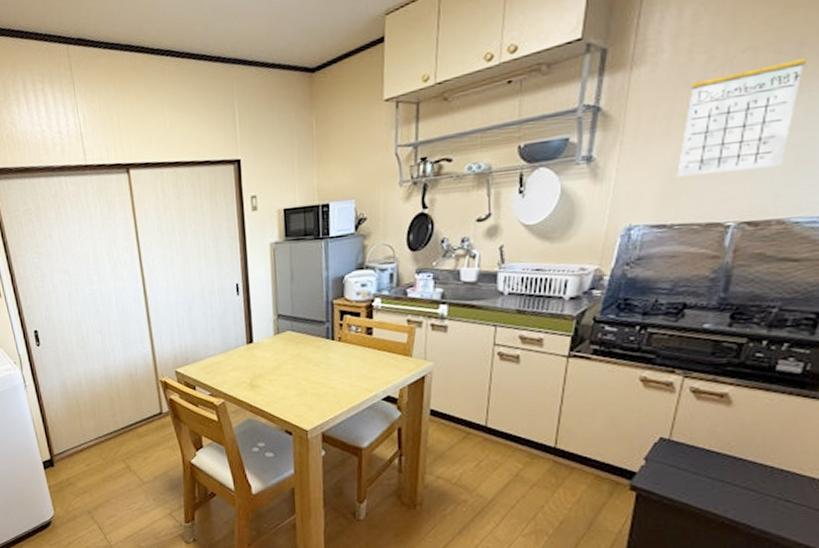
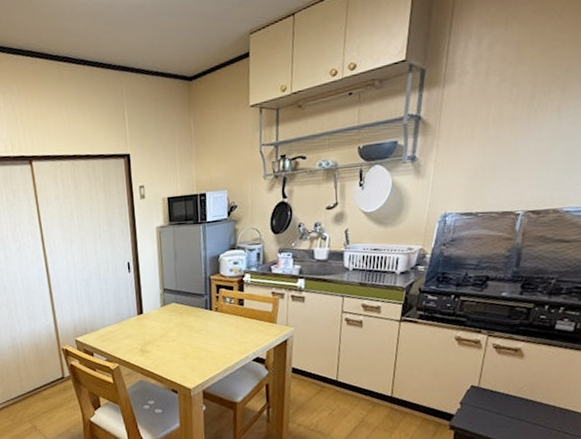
calendar: present [676,46,806,177] -> none [479,71,571,174]

